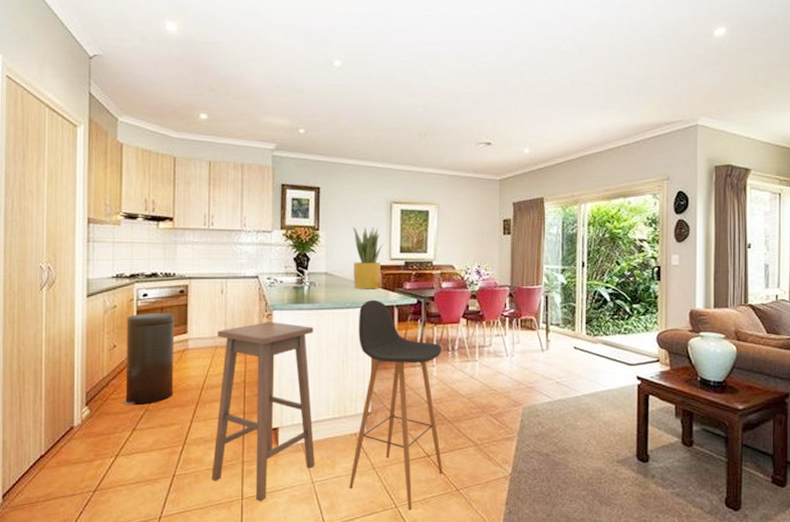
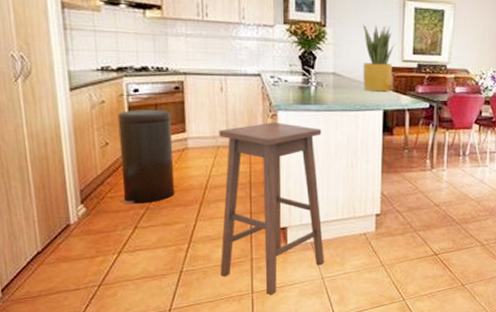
bar stool: present [349,299,443,510] -> none [358,102,453,303]

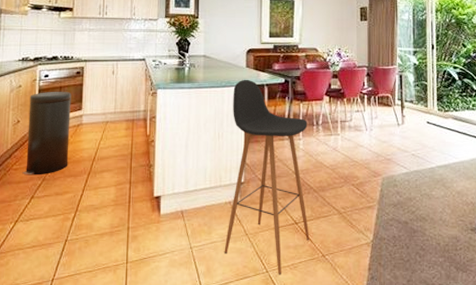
bar stool: present [219,122,324,296] -> none [100,99,193,266]
bar stool: none [358,102,453,303] -> present [224,79,310,275]
planter: present [363,24,395,92] -> none [228,14,255,70]

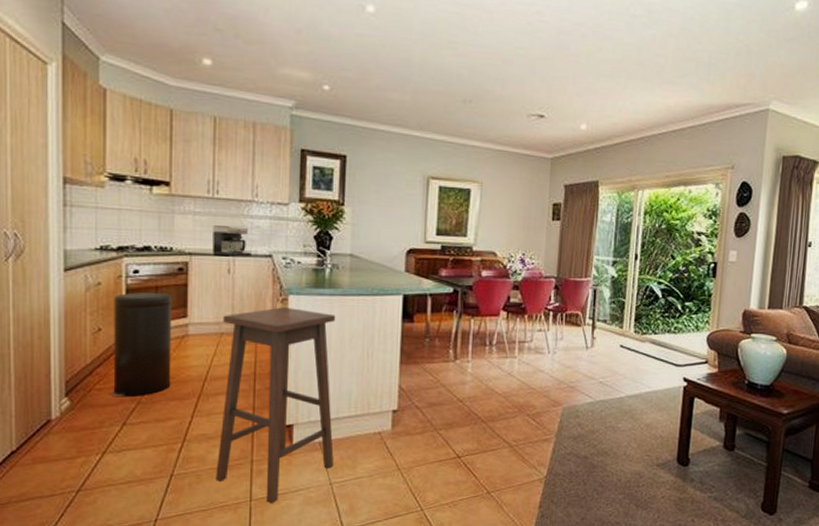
bar stool: none [100,99,193,266] -> present [215,307,336,504]
coffee maker: none [102,37,130,62] -> present [212,224,252,257]
bar stool: present [224,79,310,275] -> none [371,286,479,514]

